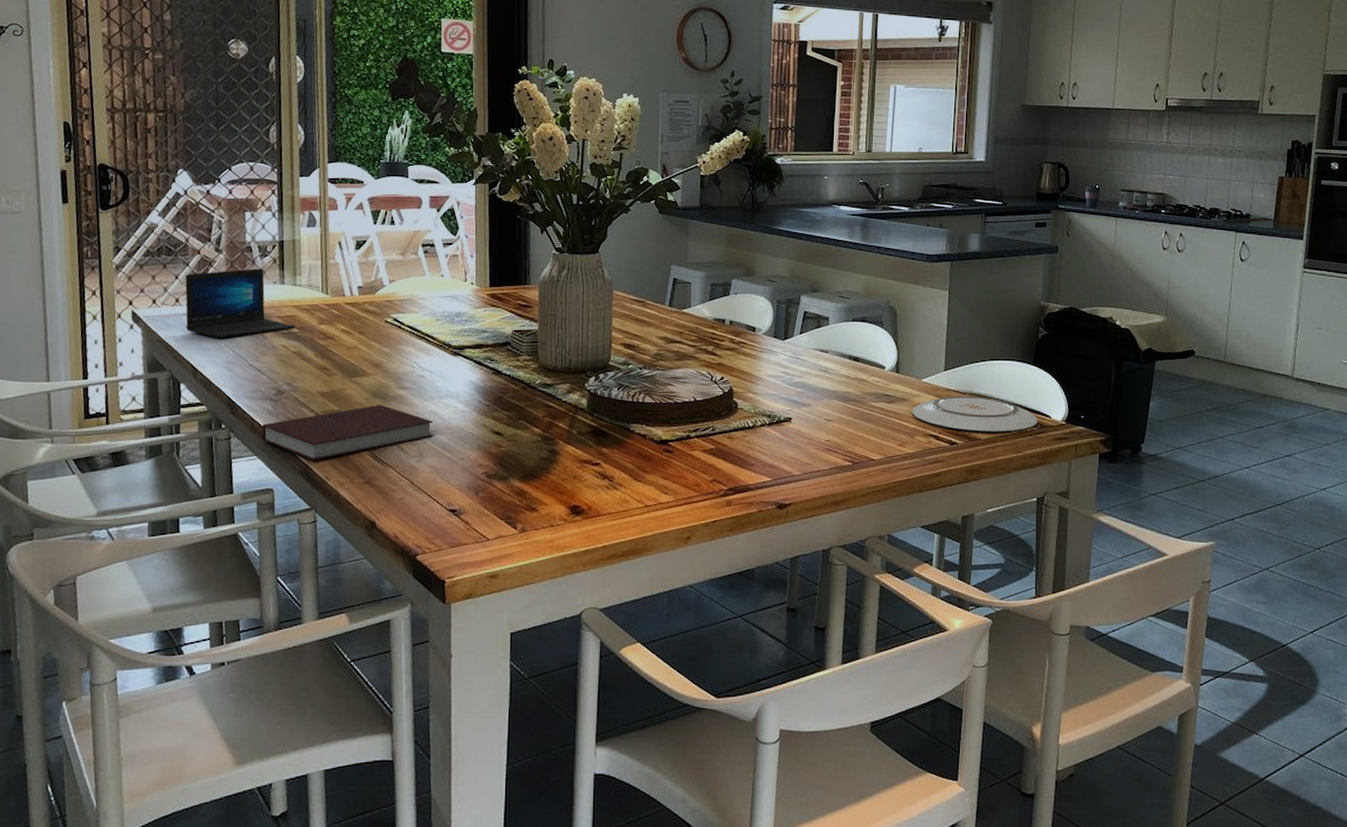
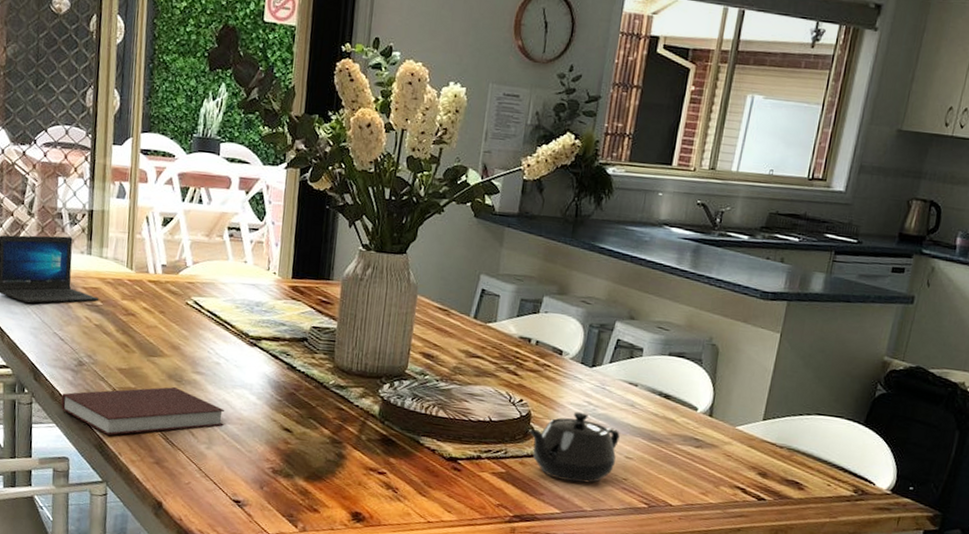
teapot: none [733,383,818,450] -> present [529,411,620,483]
plate: present [912,396,1038,432] -> none [720,448,860,495]

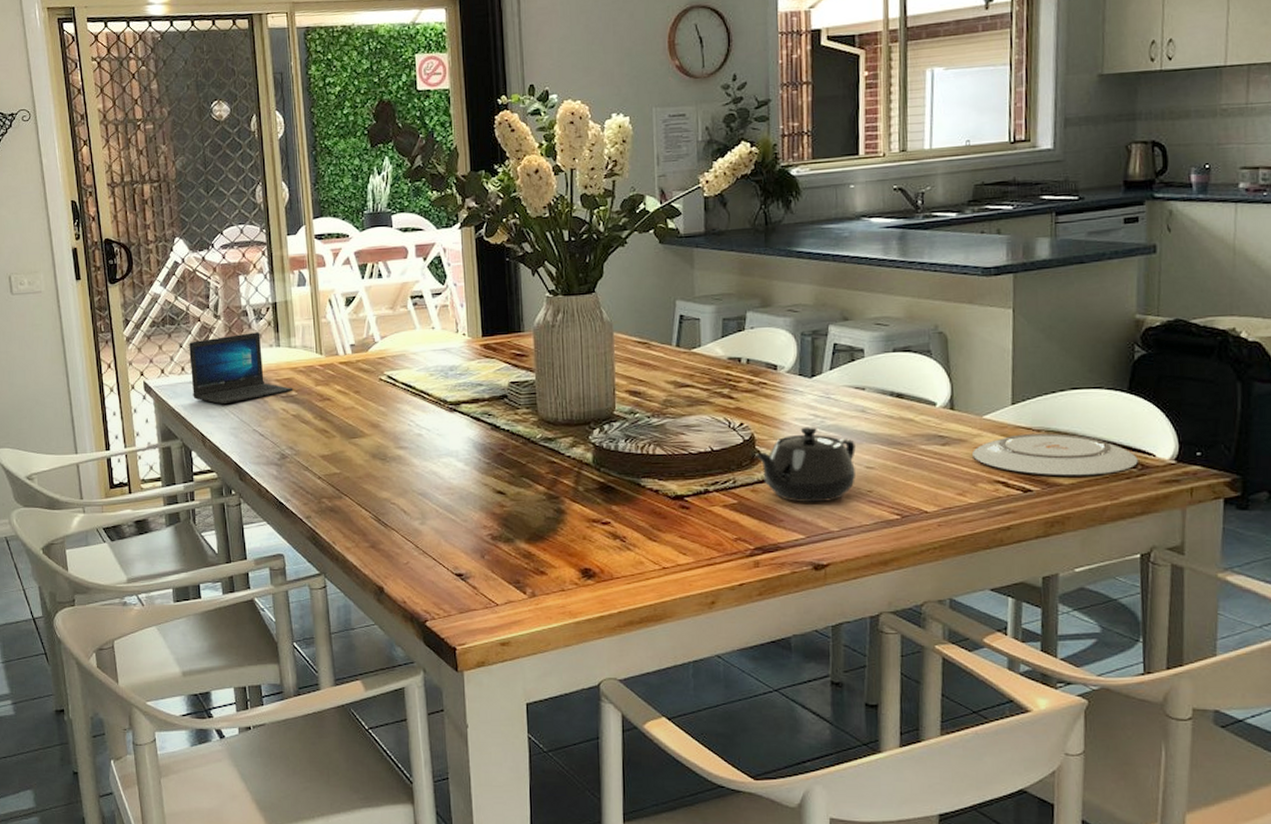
notebook: present [61,387,225,435] -> none [269,466,435,525]
plate: none [720,448,860,495] -> present [972,433,1138,476]

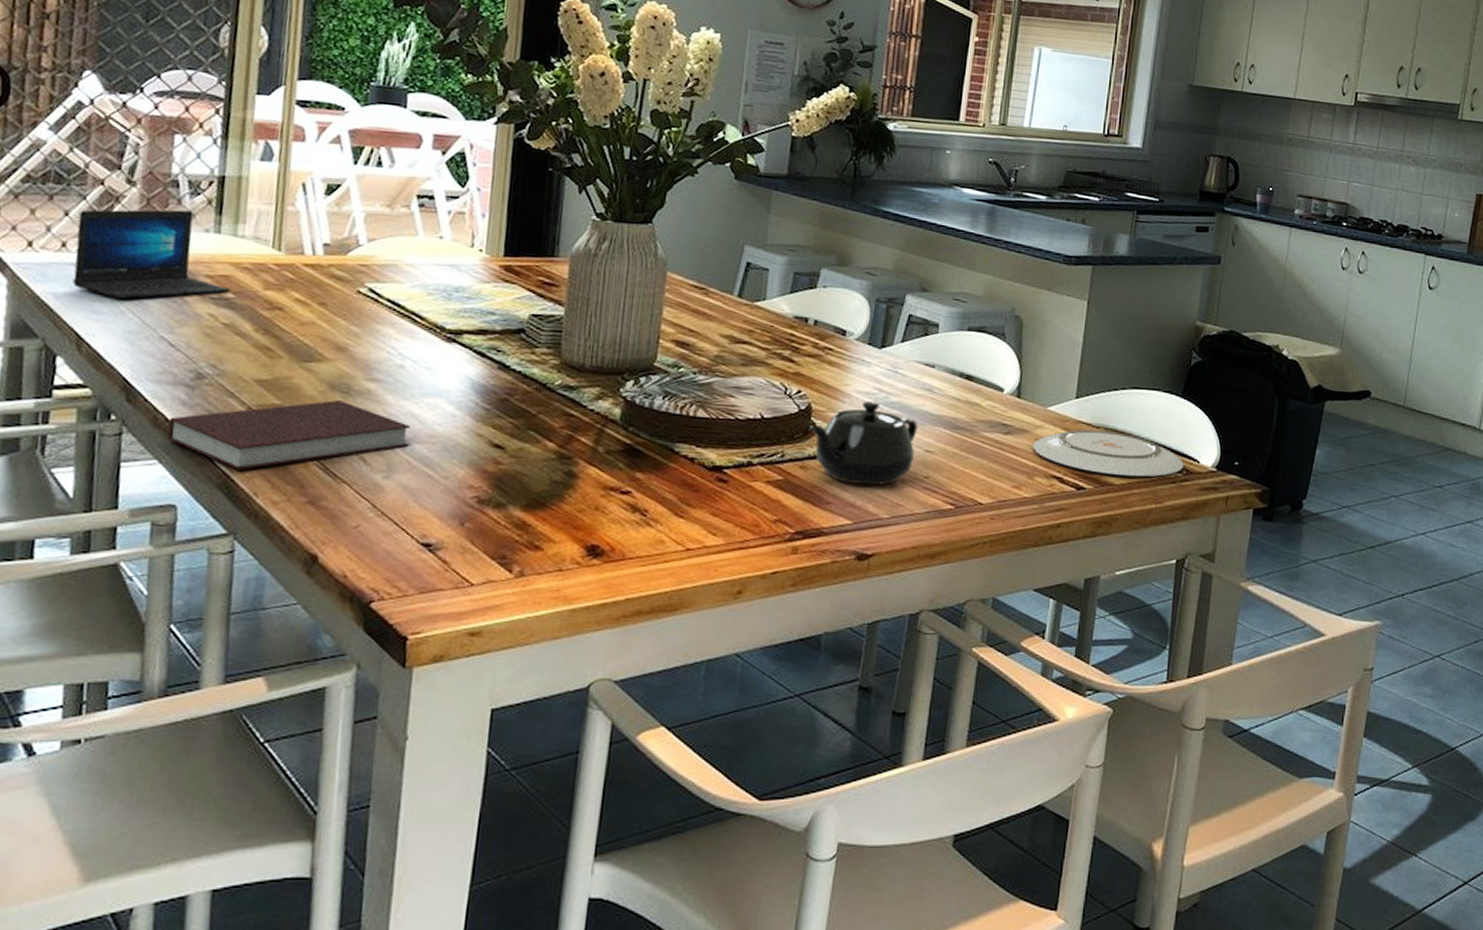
notebook: none [269,466,435,525] -> present [167,400,411,470]

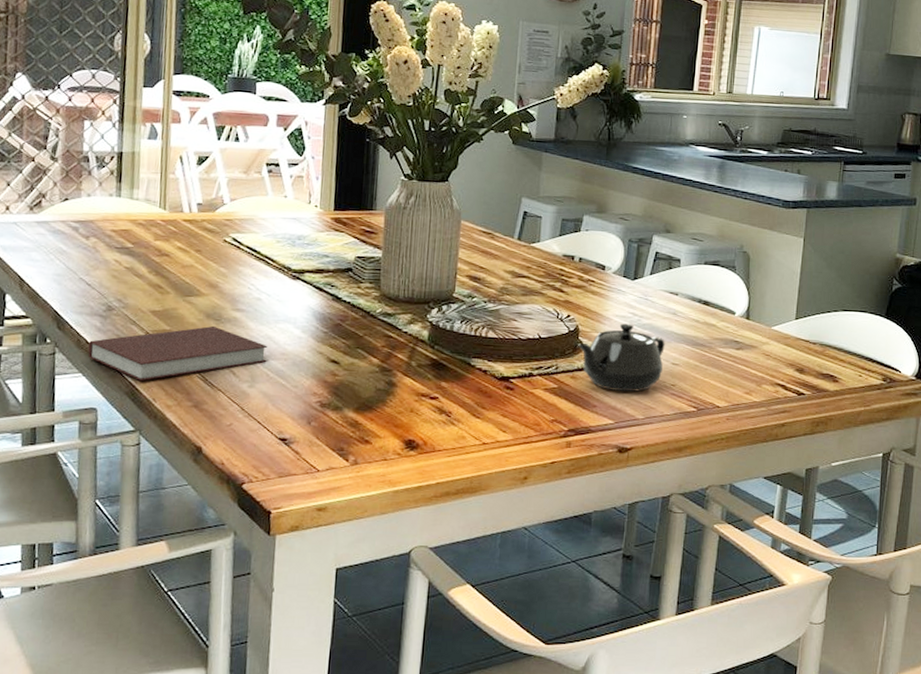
laptop: present [73,209,231,299] -> none [15,179,130,250]
plate: present [1033,429,1184,478] -> none [760,345,888,385]

